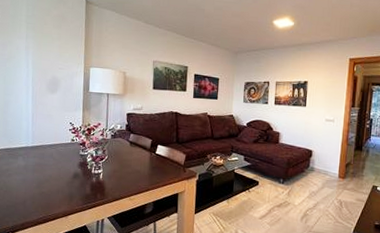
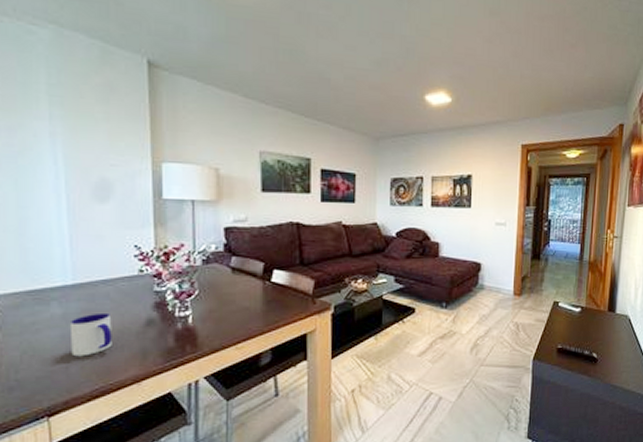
mug: none [28,166,53,195] -> present [69,312,112,357]

